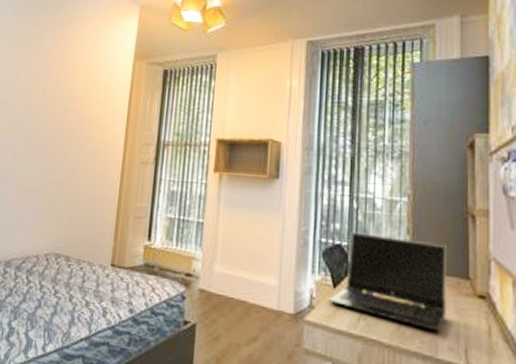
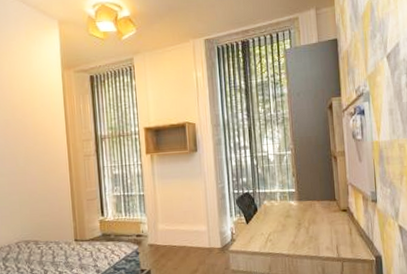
laptop computer: present [328,232,447,332] -> none [244,180,323,239]

